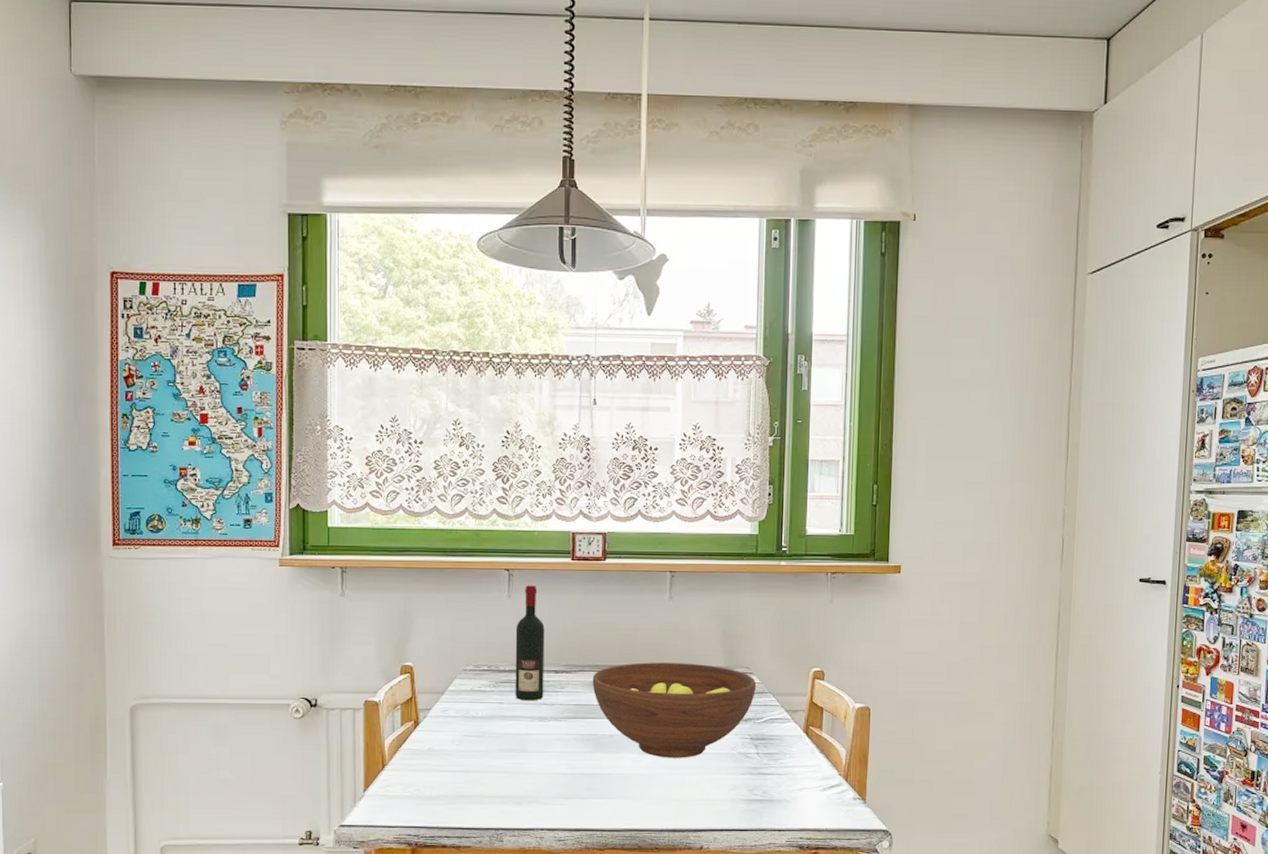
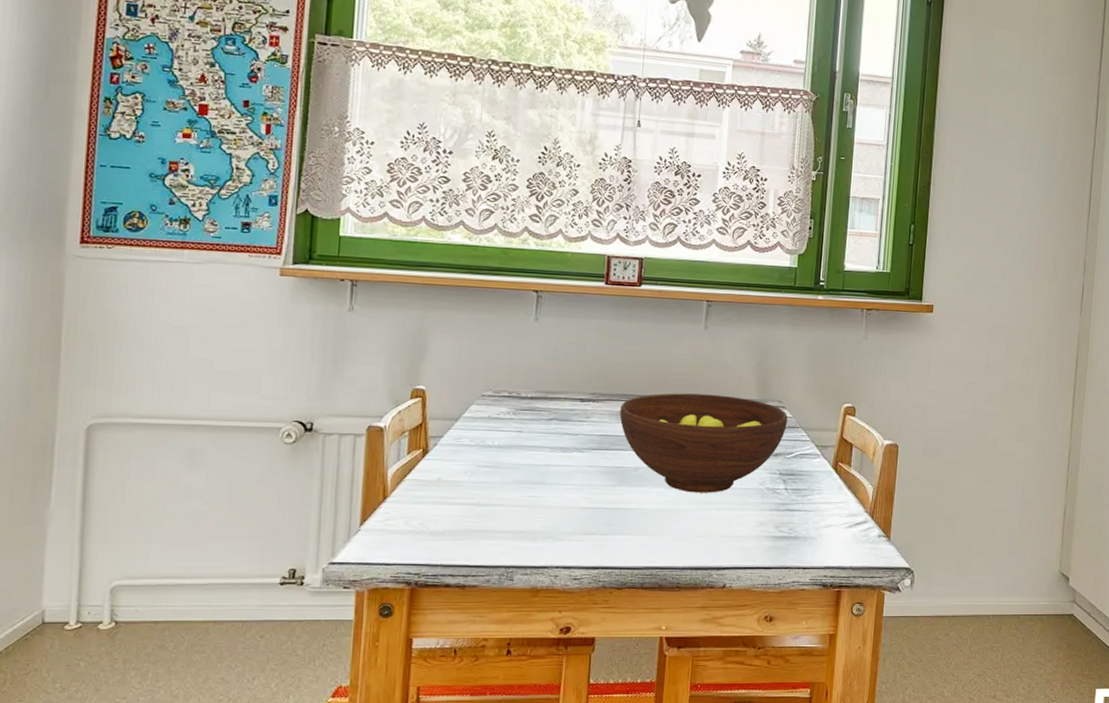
wine bottle: present [515,585,545,701] -> none [536,308,573,431]

